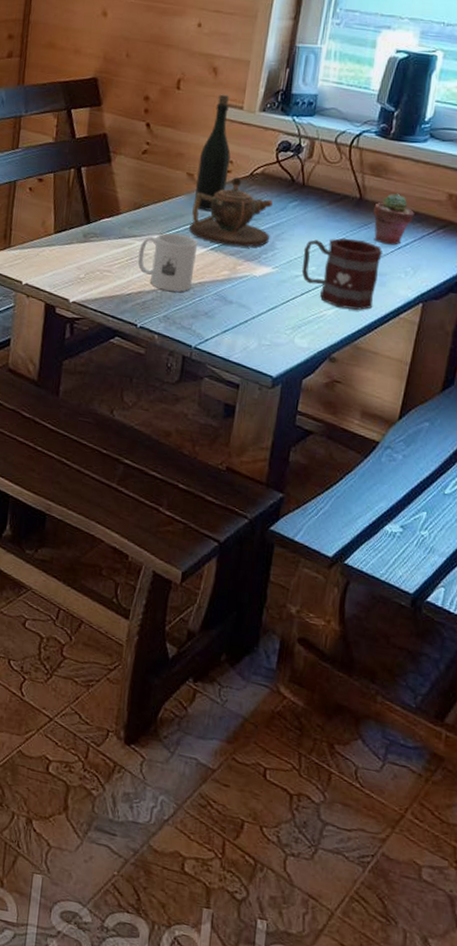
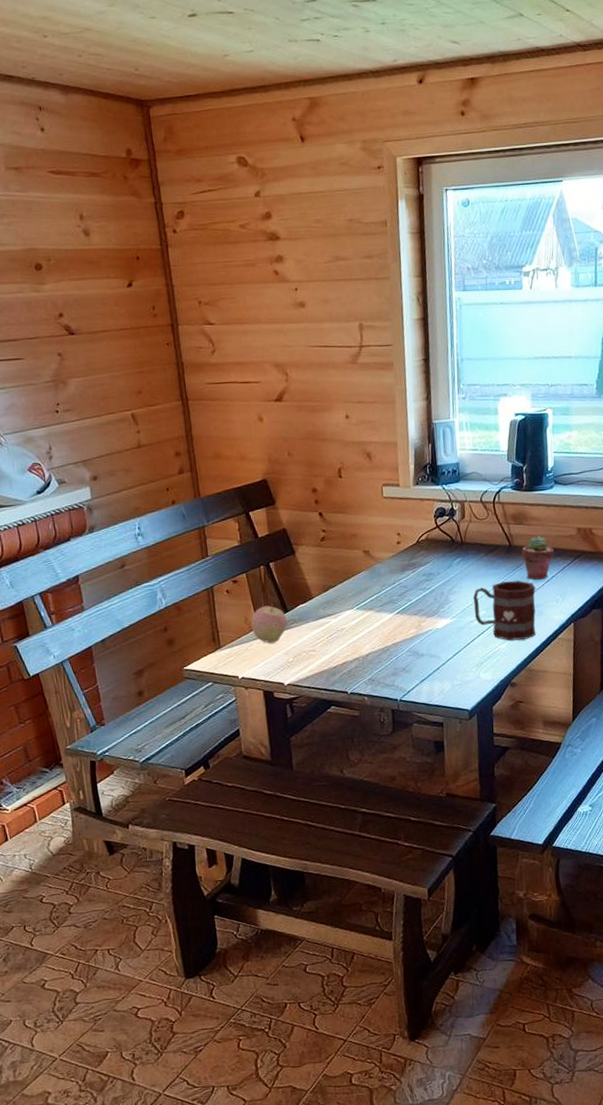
apple: none [47,210,88,254] -> present [251,603,288,643]
mug: present [138,233,198,292] -> none [336,605,387,657]
teapot: present [189,177,273,247] -> none [374,546,443,607]
bottle: present [195,94,231,211] -> none [371,475,399,581]

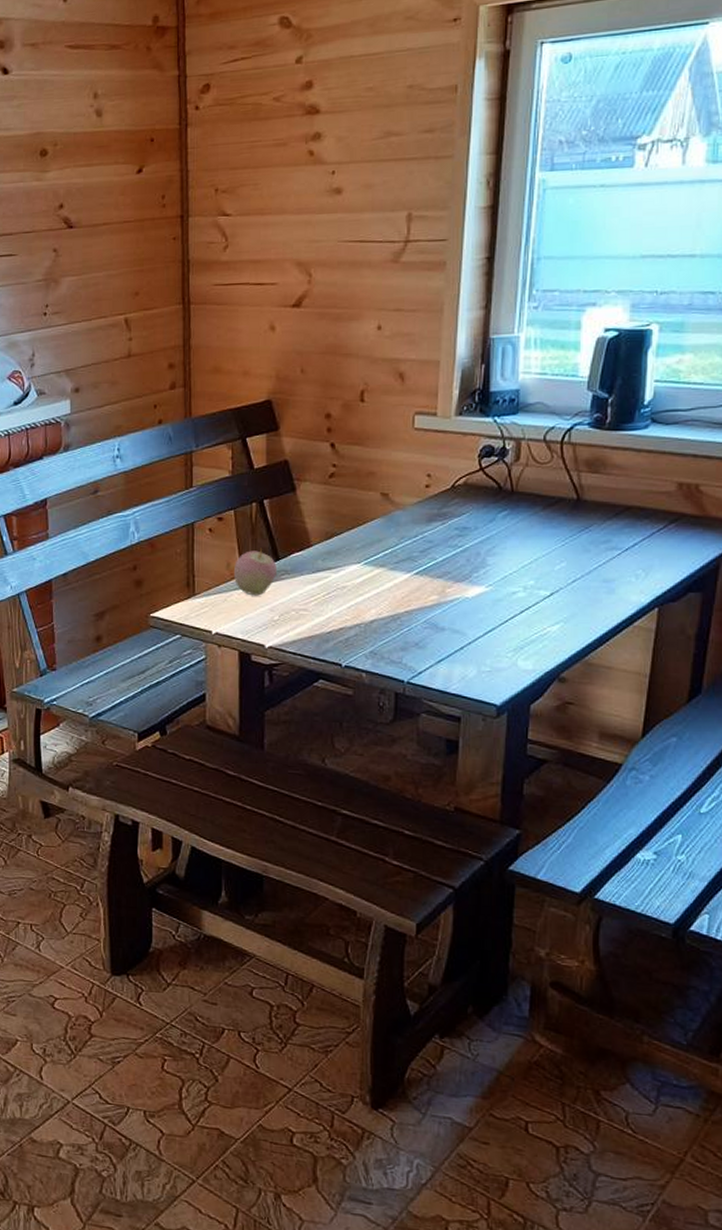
mug: present [472,580,536,641] -> none [518,545,608,622]
potted succulent: present [522,535,554,580] -> none [594,489,640,547]

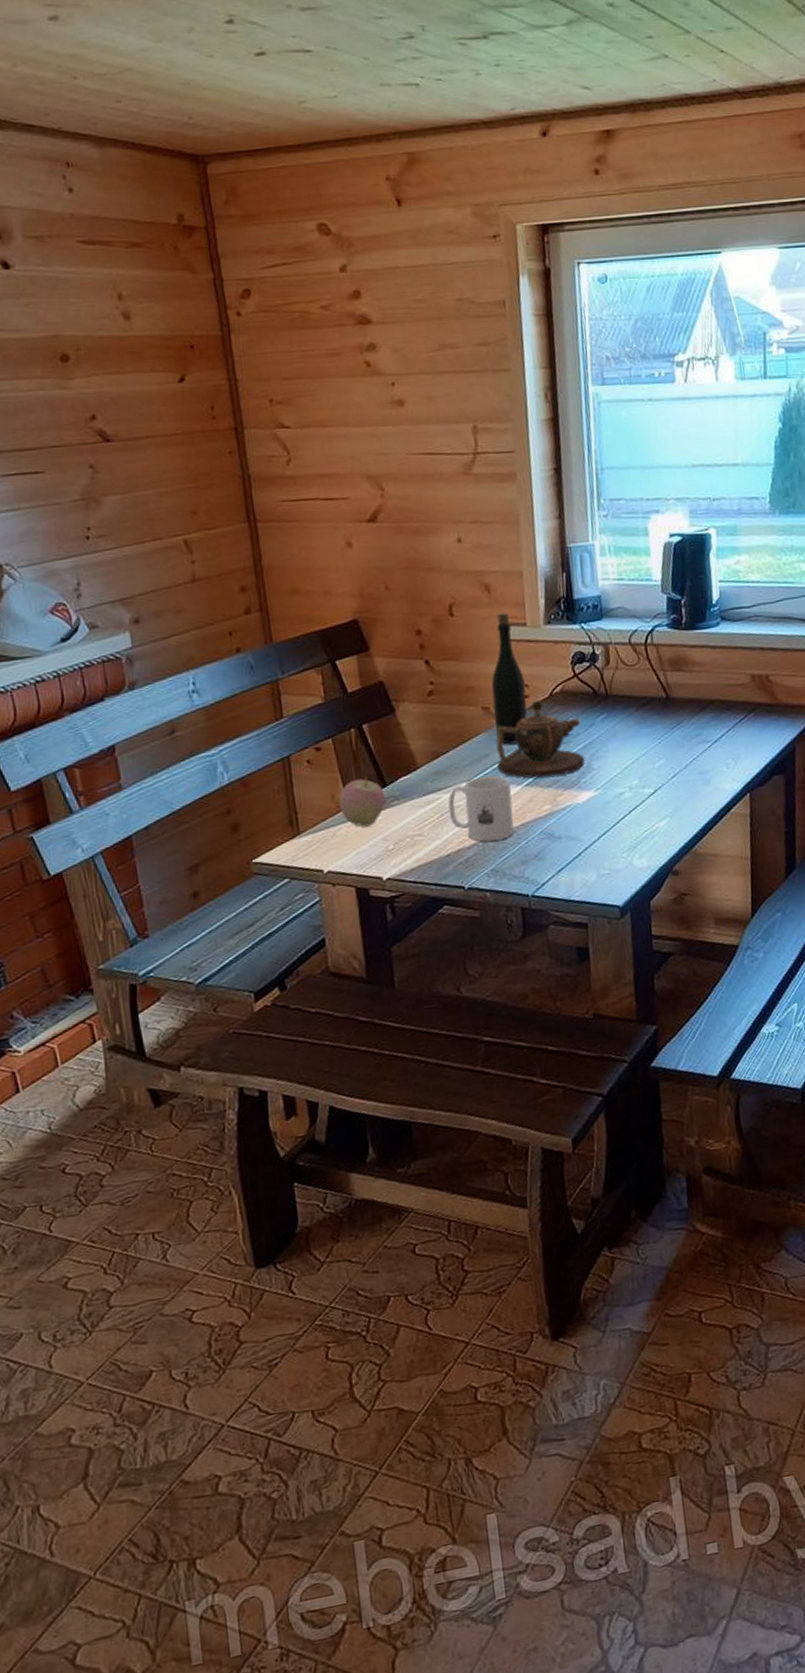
mug: none [335,561,401,624] -> present [448,776,514,842]
teapot: none [389,491,479,567] -> present [496,701,584,778]
bottle: none [393,401,427,532] -> present [491,612,527,745]

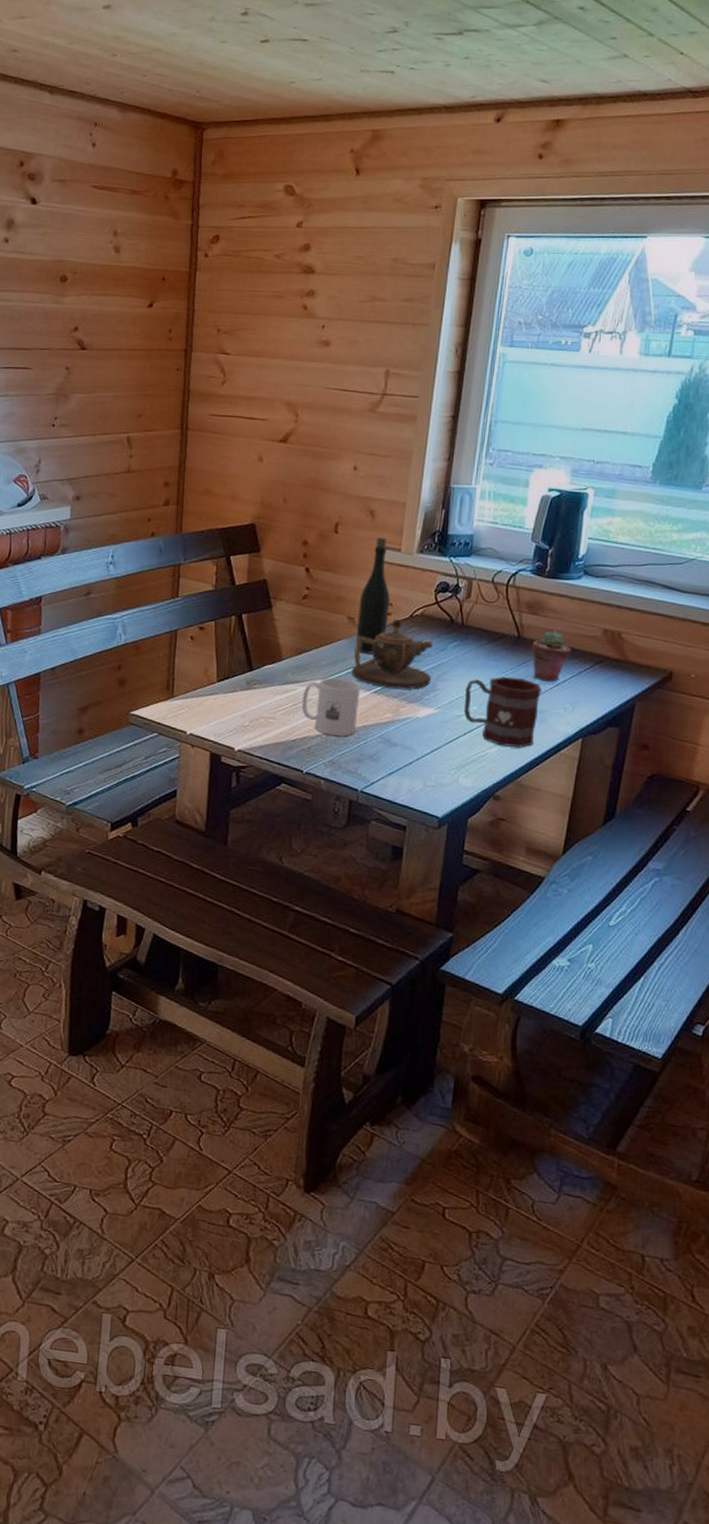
apple: present [339,775,387,827] -> none [210,658,251,702]
mug: none [621,741,702,817] -> present [463,676,541,748]
potted succulent: none [682,684,723,741] -> present [532,630,571,682]

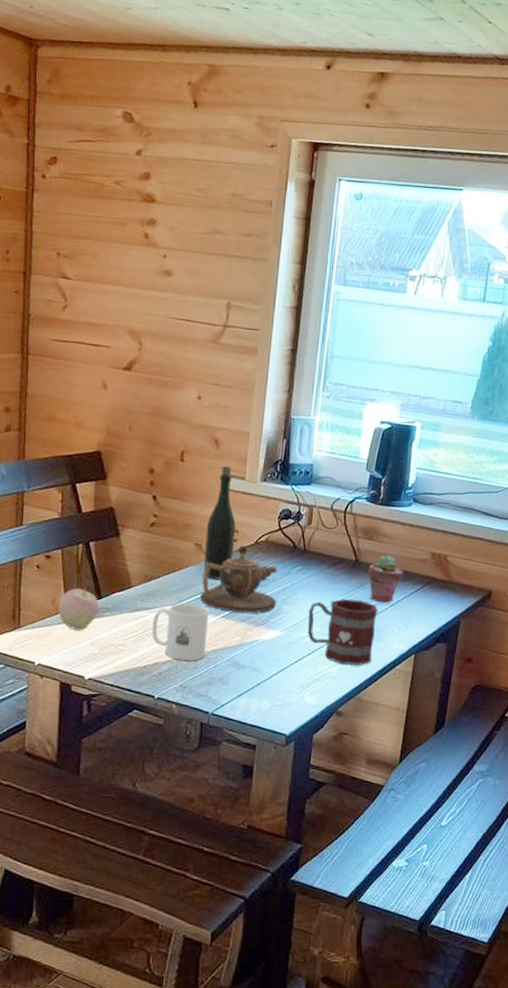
apple: none [210,658,251,702] -> present [59,586,100,631]

